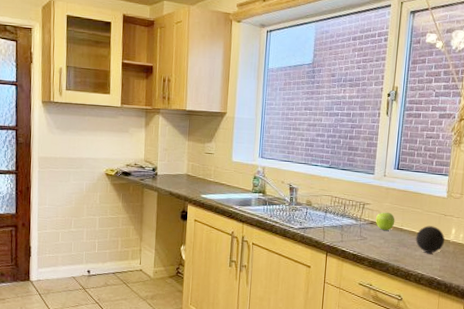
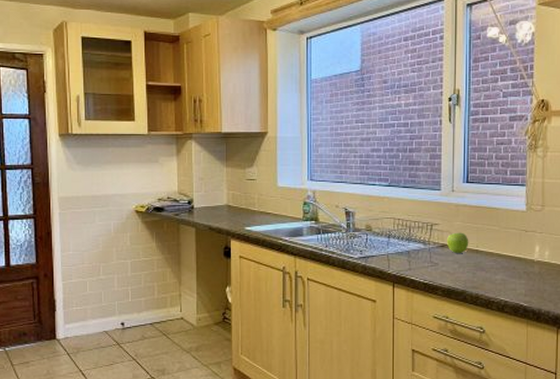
decorative ball: present [415,226,445,253] -> none [494,244,529,276]

